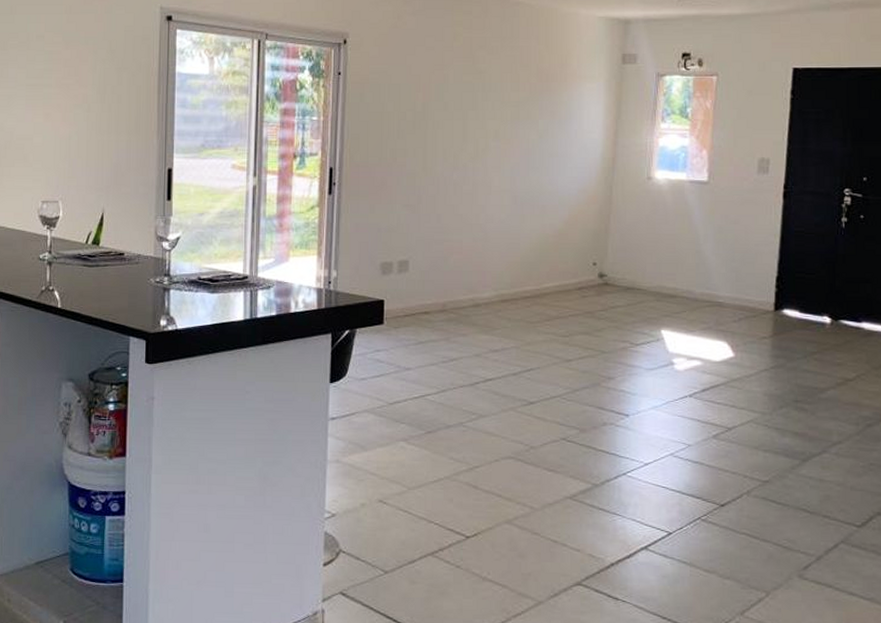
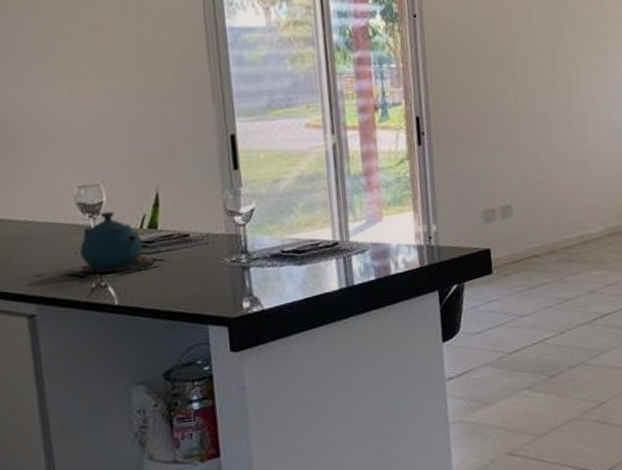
teapot: none [20,225,104,280] -> present [61,211,167,276]

